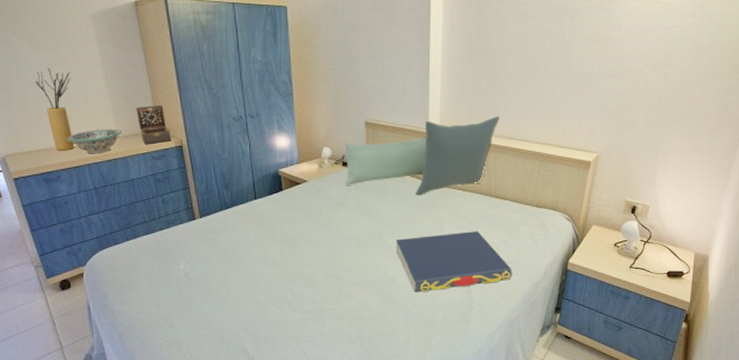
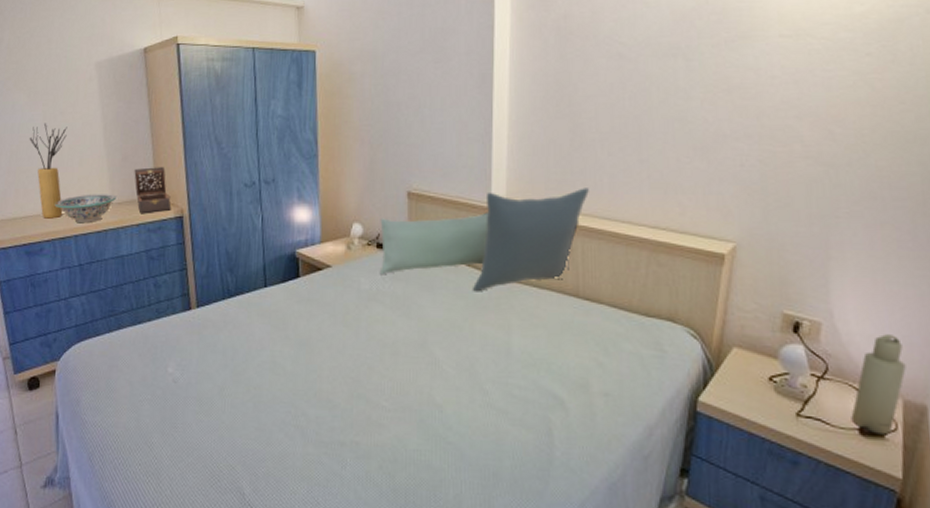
book: present [395,231,512,292] -> none [444,345,612,428]
bottle: none [663,211,698,276] -> present [851,334,906,435]

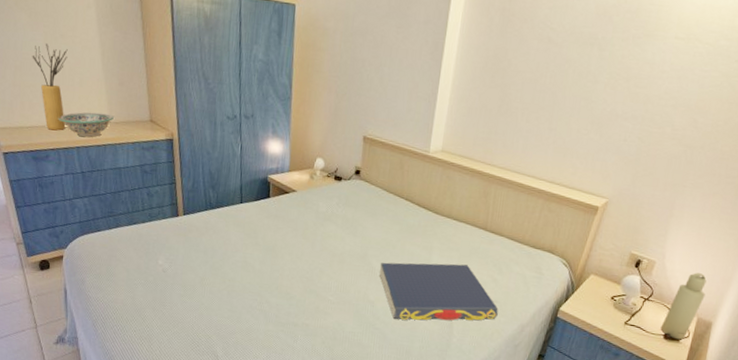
jewelry box: present [134,167,171,215] -> none [130,93,163,135]
pillow: present [379,212,489,275] -> none [334,156,427,202]
book: none [444,345,612,428] -> present [379,262,498,321]
pillow: present [473,188,589,291] -> none [407,142,507,220]

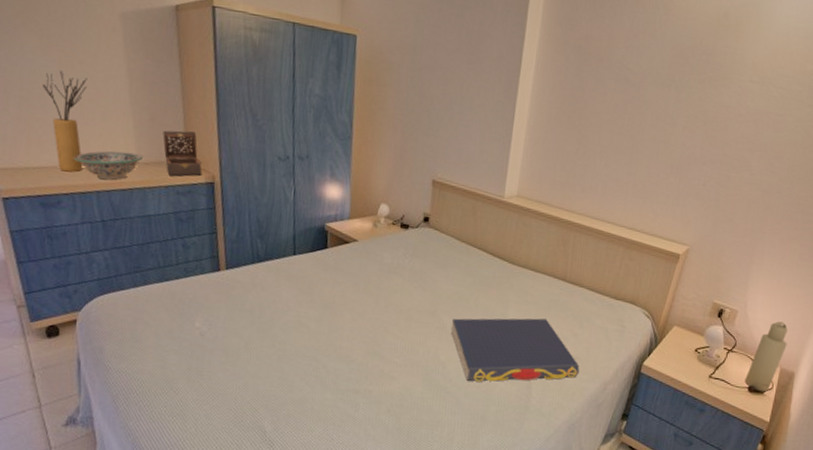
jewelry box: none [130,93,163,135] -> present [163,130,202,177]

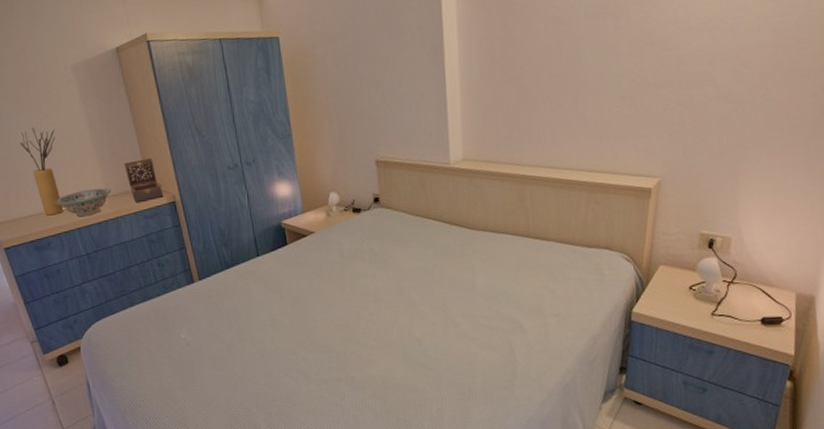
book: present [450,318,580,382] -> none [419,280,563,354]
bottle: present [744,321,788,392] -> none [755,241,799,323]

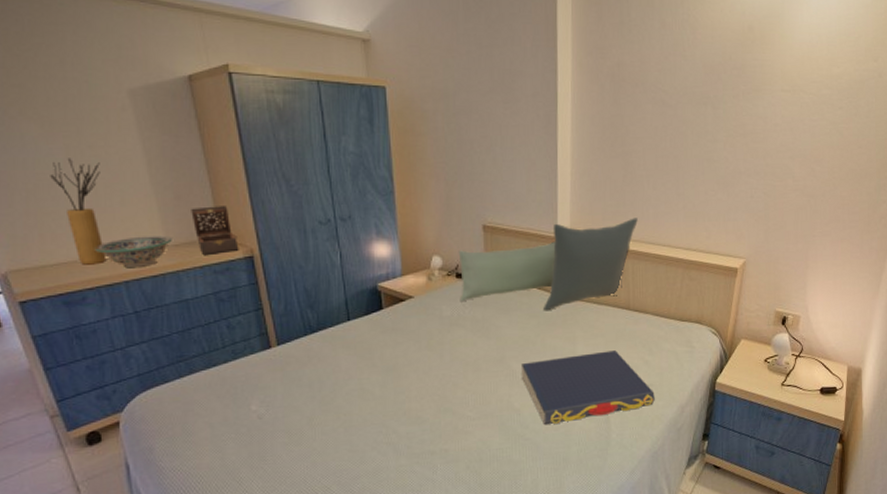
pillow: none [353,171,450,236] -> present [458,241,556,302]
book: none [419,280,563,354] -> present [520,350,655,424]
pillow: none [440,142,534,241] -> present [544,218,638,310]

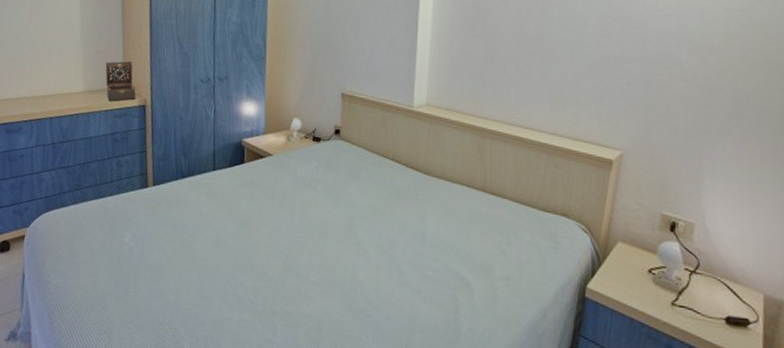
vase: present [50,158,107,265] -> none [16,18,50,102]
decorative bowl: present [94,236,172,269] -> none [34,82,89,108]
pillow: present [458,241,556,302] -> none [314,114,411,165]
book: present [520,350,655,424] -> none [367,233,512,305]
pillow: present [544,218,638,310] -> none [395,96,498,183]

